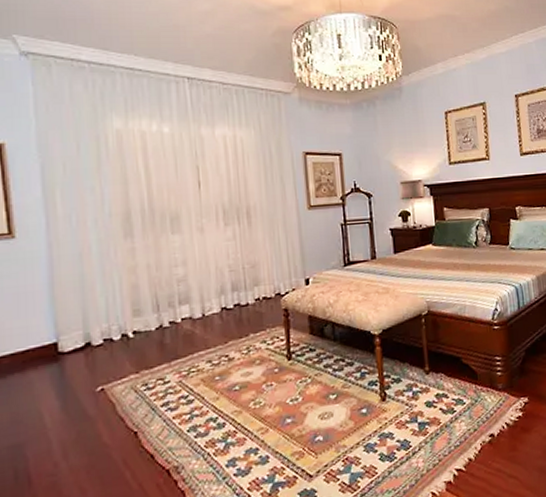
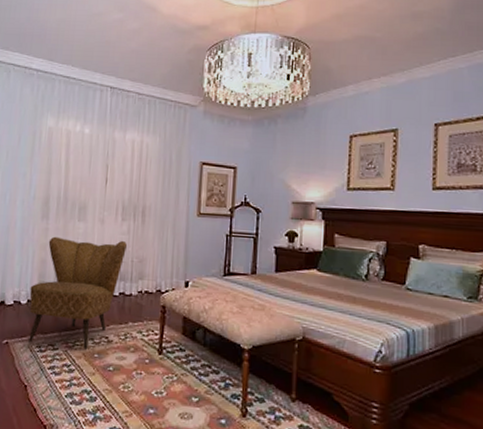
armchair: none [122,248,235,383] -> present [29,236,127,350]

